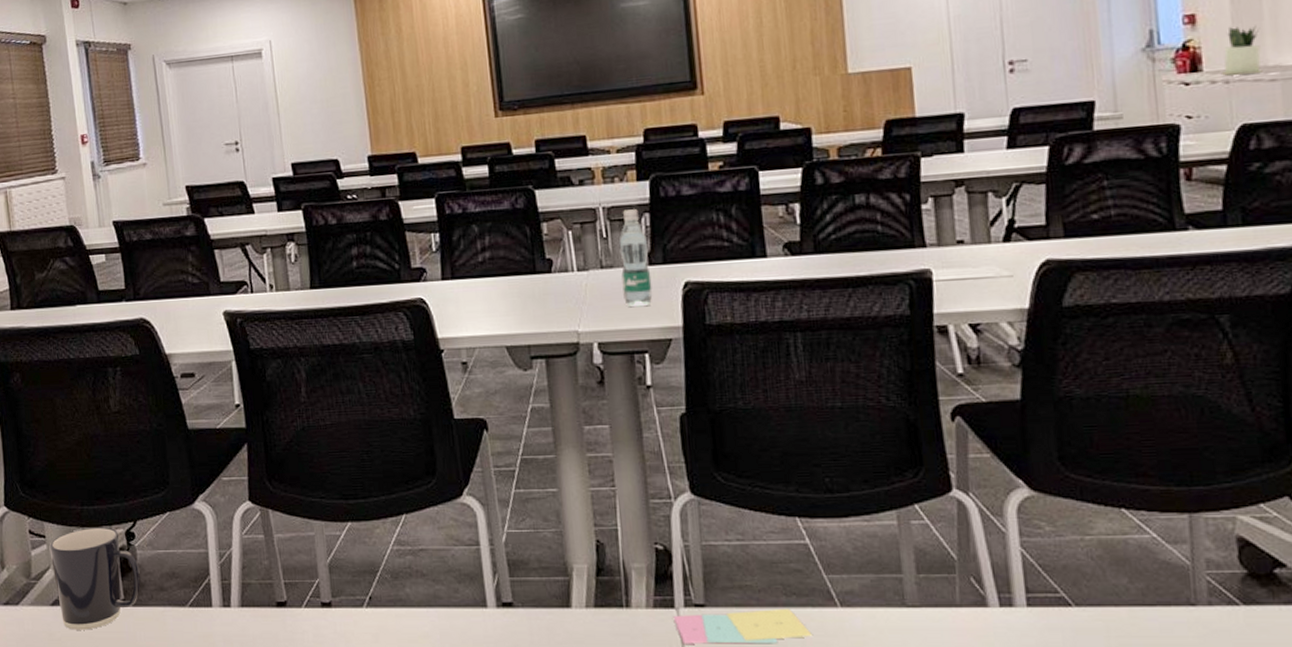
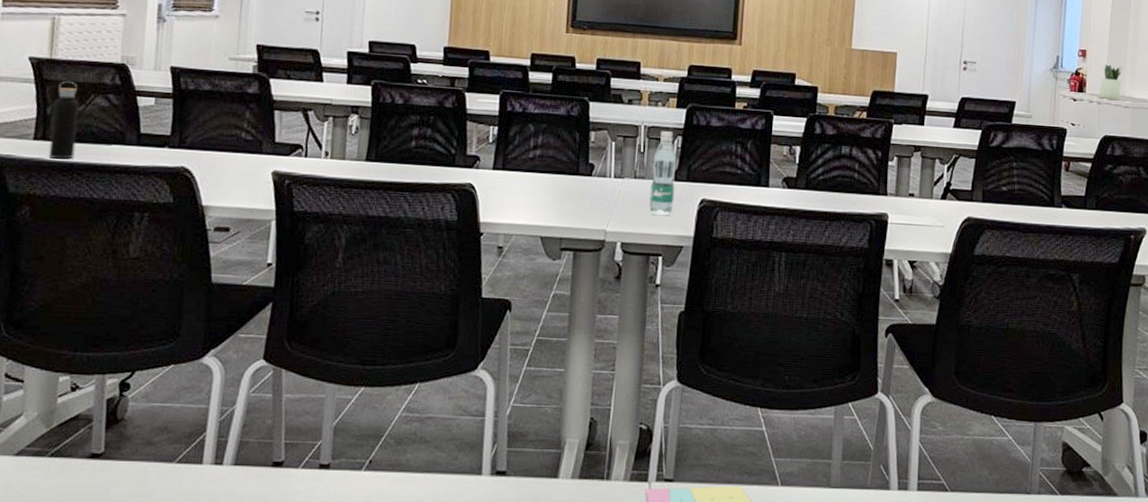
water bottle: none [20,250,47,326] -> present [48,81,80,159]
mug: present [49,527,141,630] -> none [25,375,129,483]

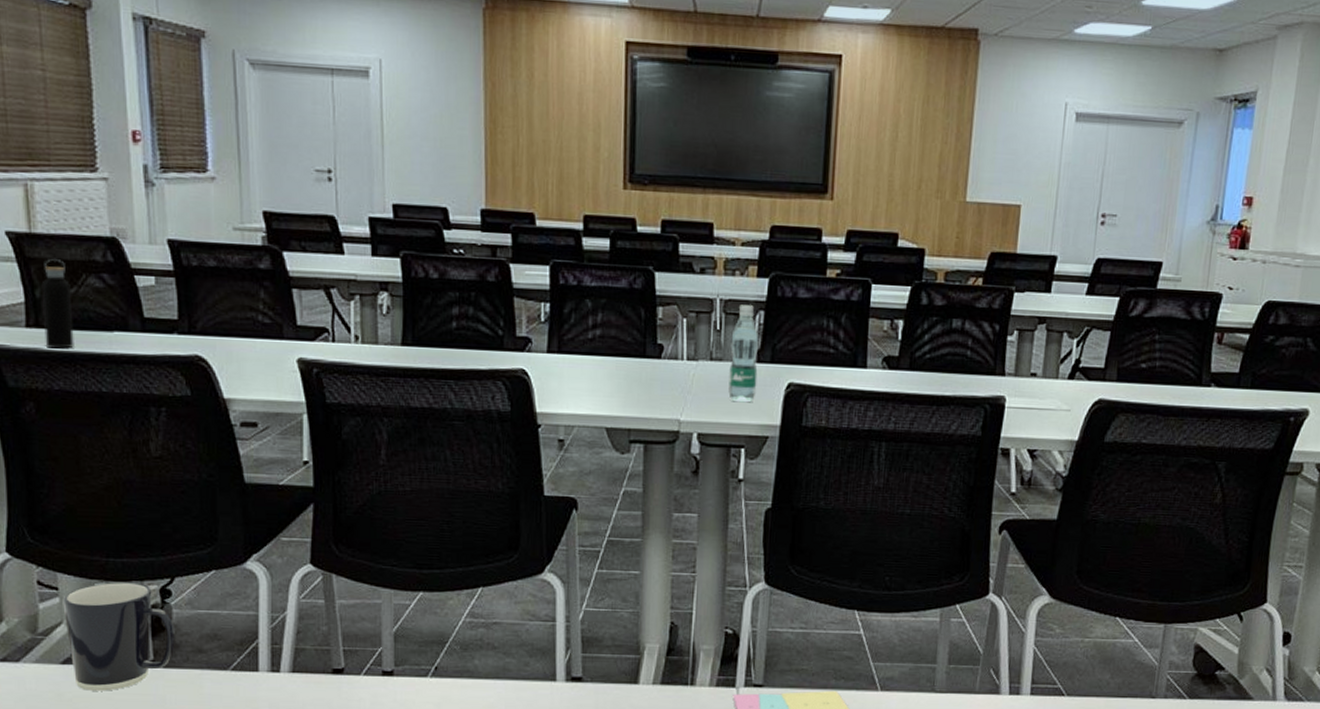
mug: none [25,375,129,483] -> present [62,581,175,691]
planter: present [1097,64,1124,101] -> none [1262,214,1298,259]

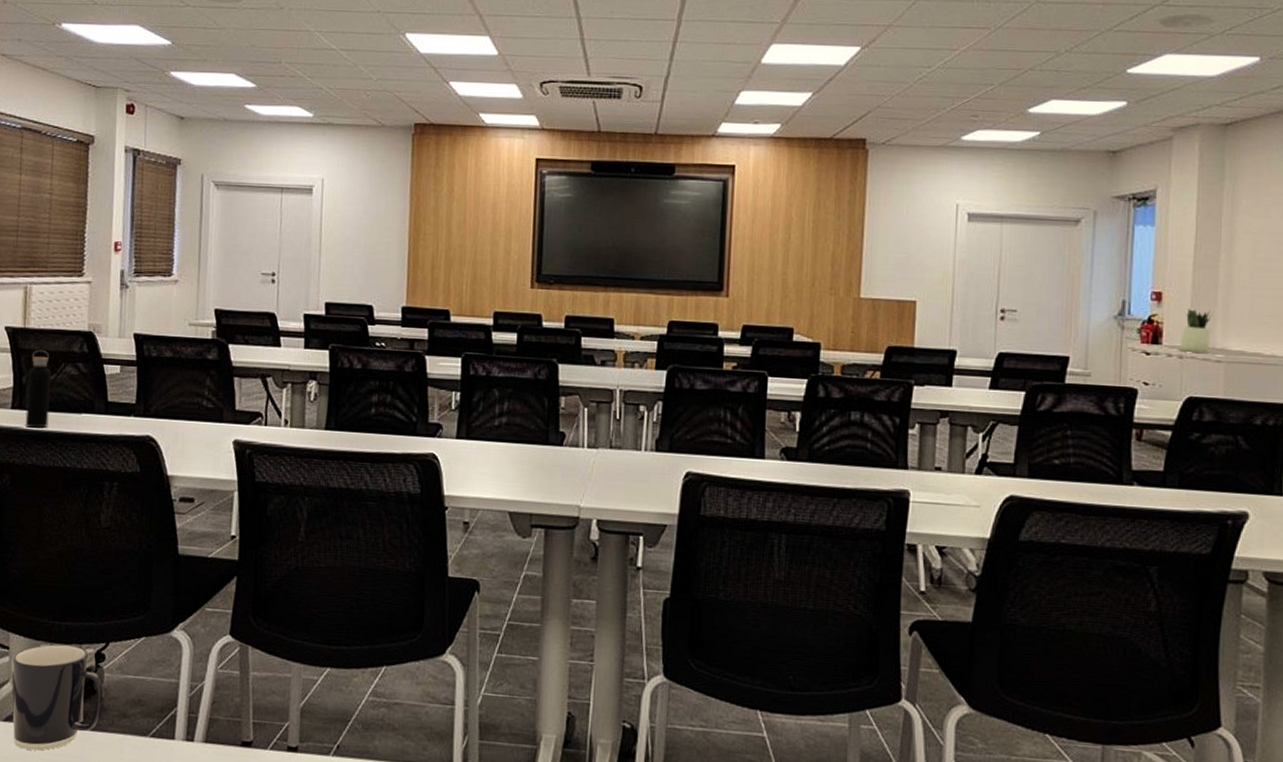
bottle: present [728,305,760,403] -> none [627,395,658,491]
planter: none [1262,214,1298,259] -> present [1178,309,1214,354]

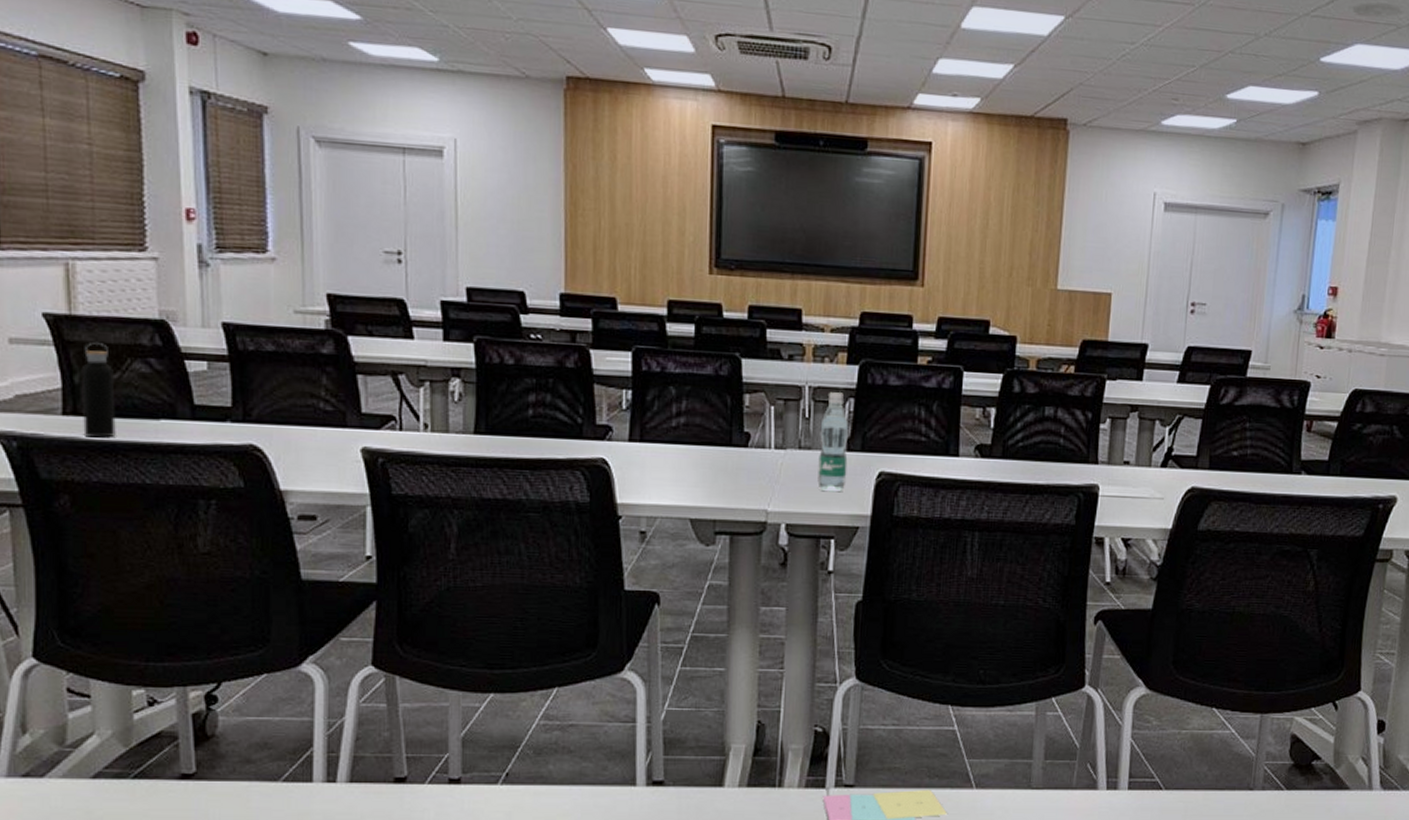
mug: present [11,643,105,751] -> none [95,687,221,807]
bottle: none [627,395,658,491] -> present [817,392,850,492]
planter: present [1178,309,1214,354] -> none [1348,304,1381,348]

